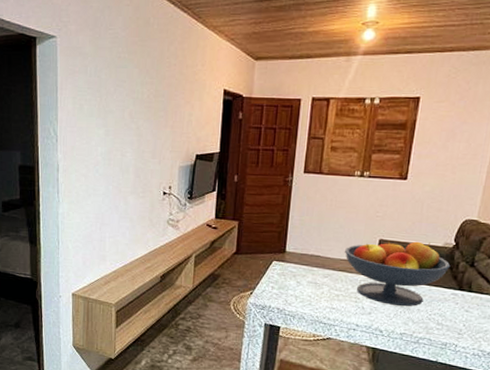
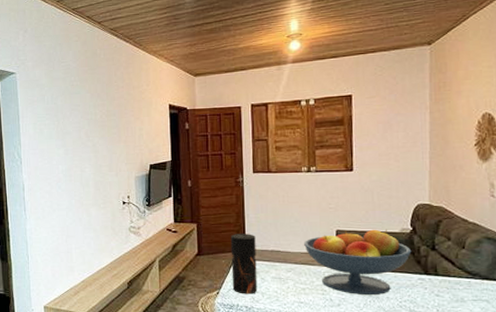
pepper grinder: none [266,235,297,297] -> present [230,234,258,294]

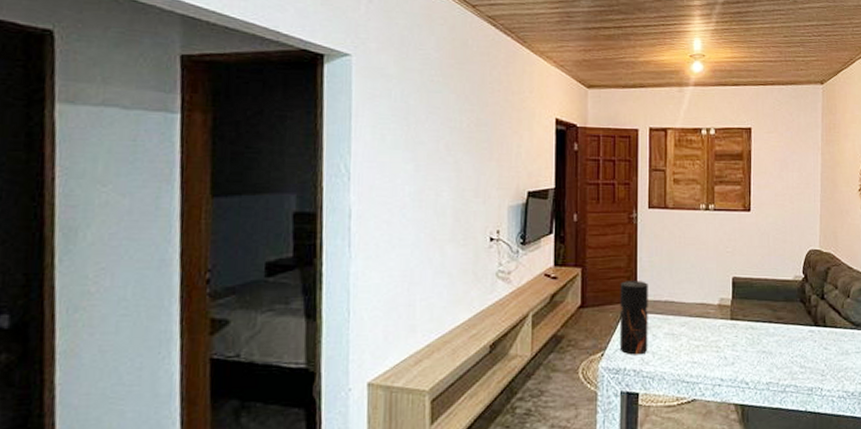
fruit bowl: present [304,229,412,296] -> none [700,276,803,352]

